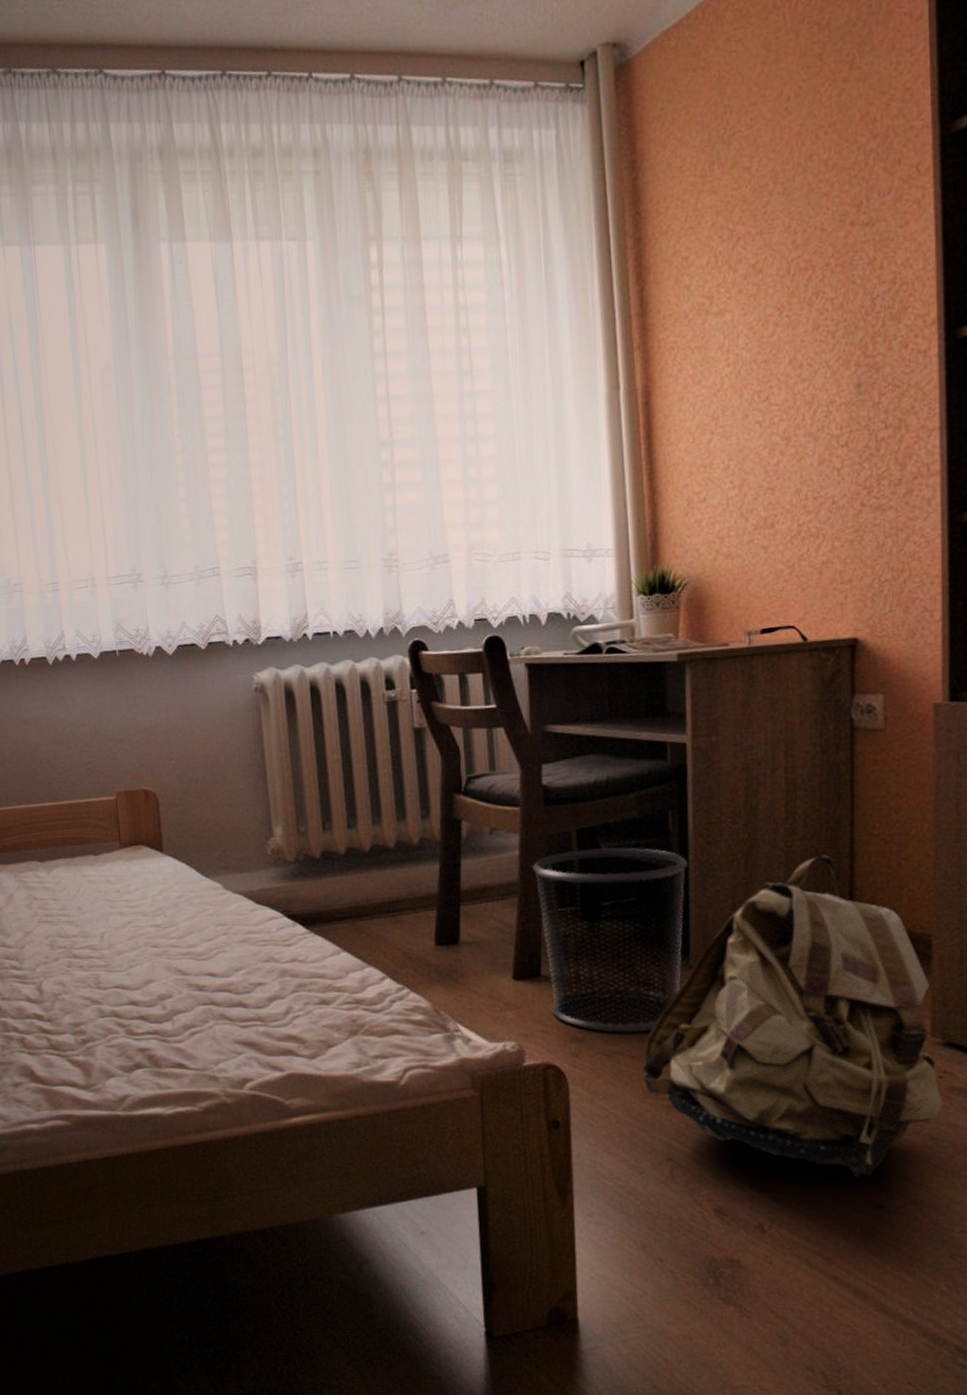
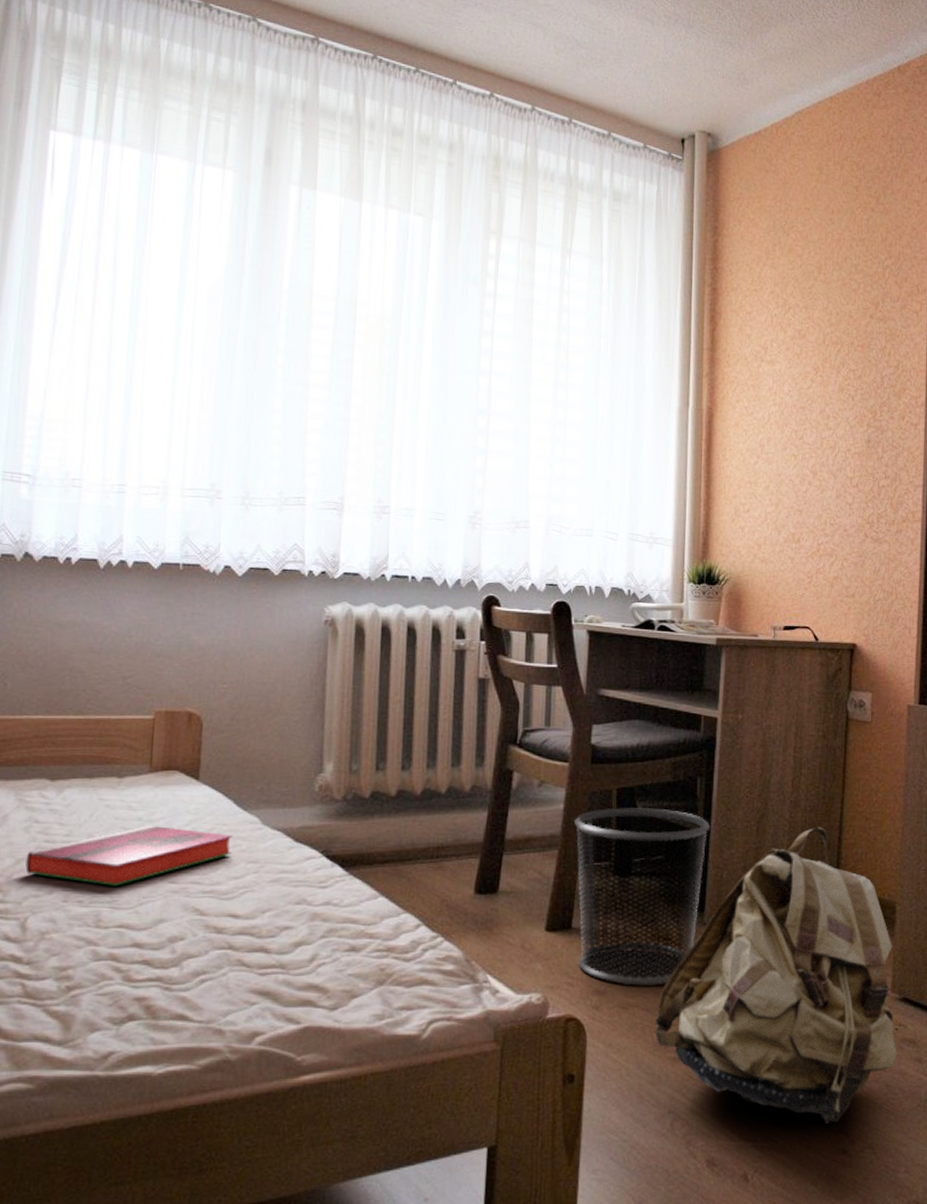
hardback book: none [32,895,201,952] -> present [25,825,233,886]

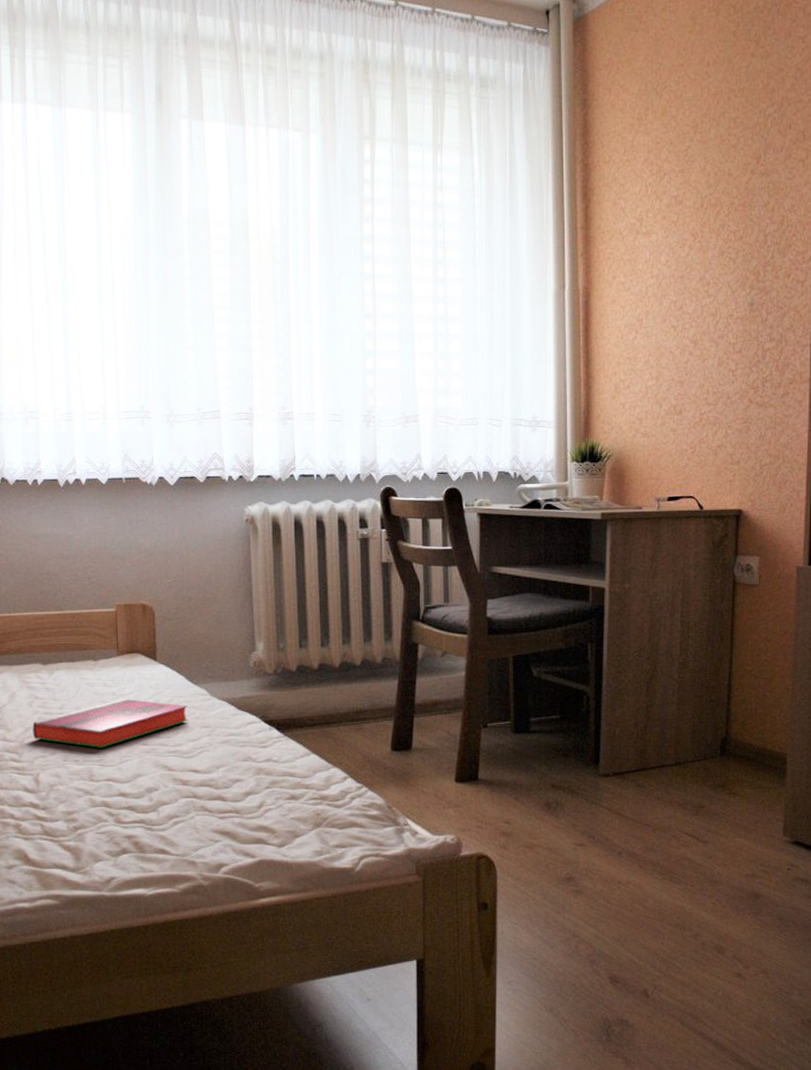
waste bin: present [573,808,711,985] -> none [474,673,602,828]
backpack: present [655,827,897,1123] -> none [558,686,790,950]

